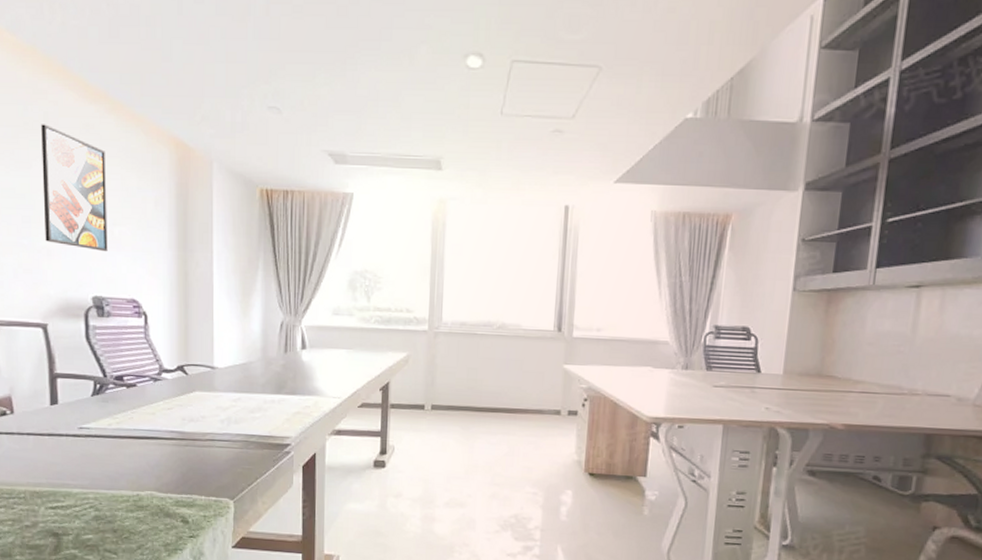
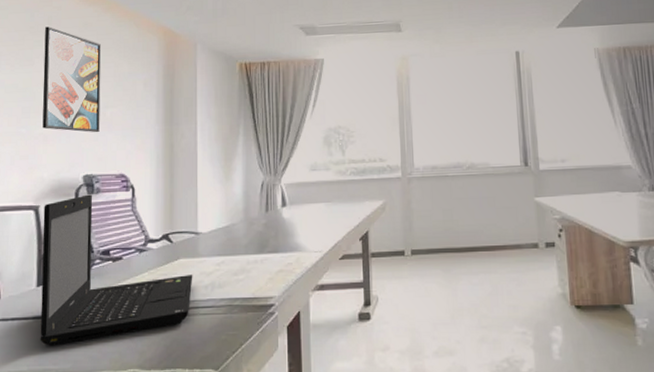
laptop: none [52,317,209,464] -> present [40,194,193,347]

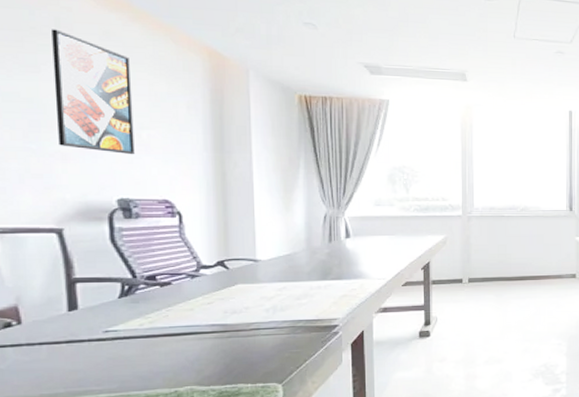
laptop: present [40,194,193,347] -> none [69,219,253,370]

